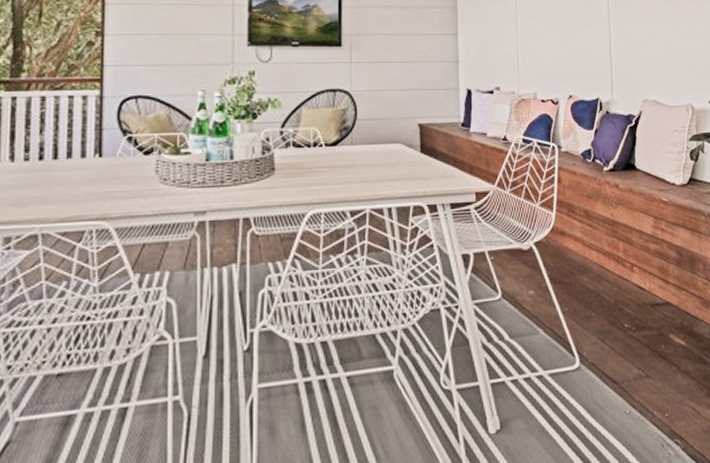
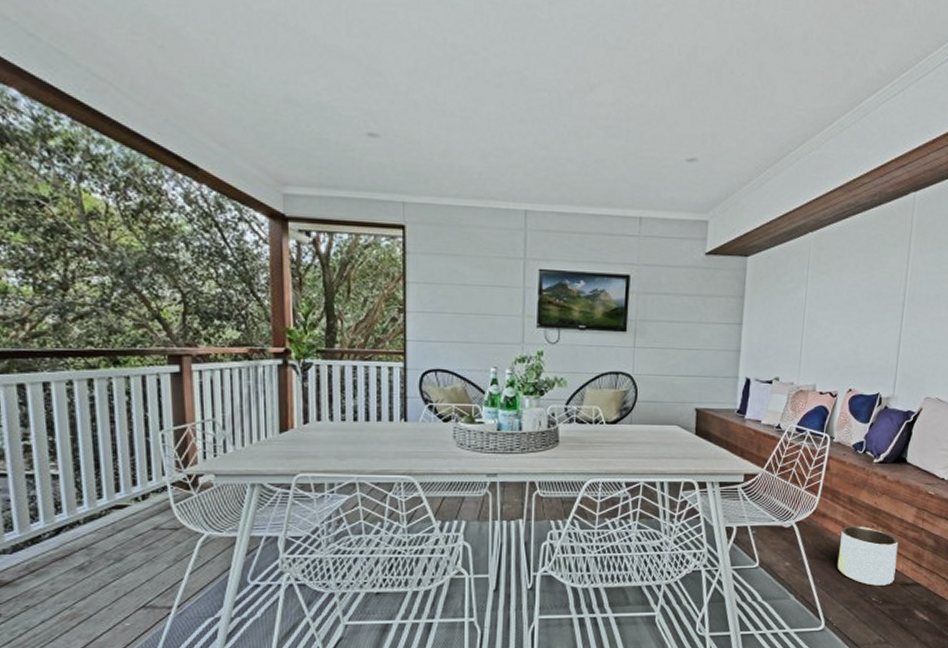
planter: none [582,242,644,310] -> present [837,526,899,586]

